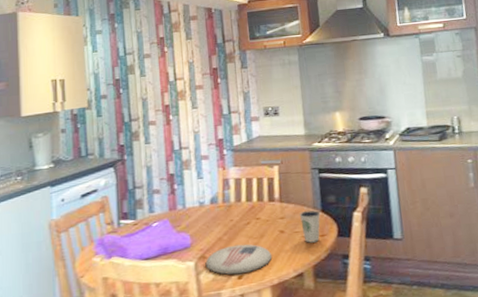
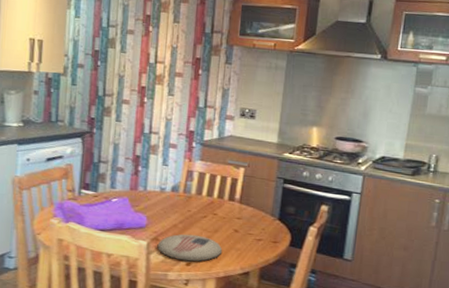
dixie cup: present [299,209,321,243] -> none [256,215,277,247]

